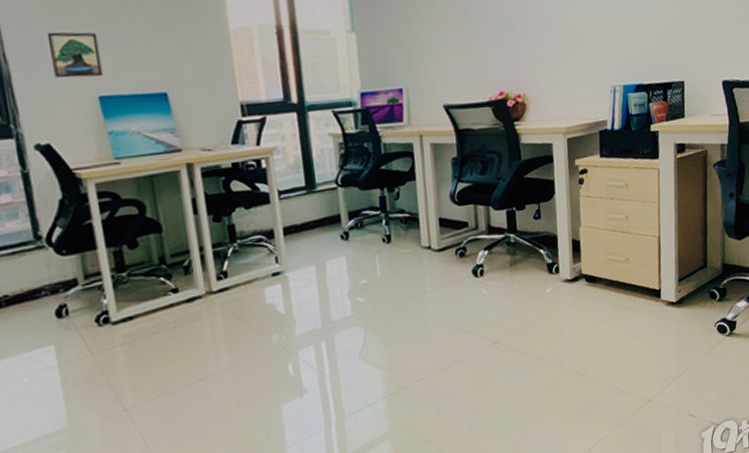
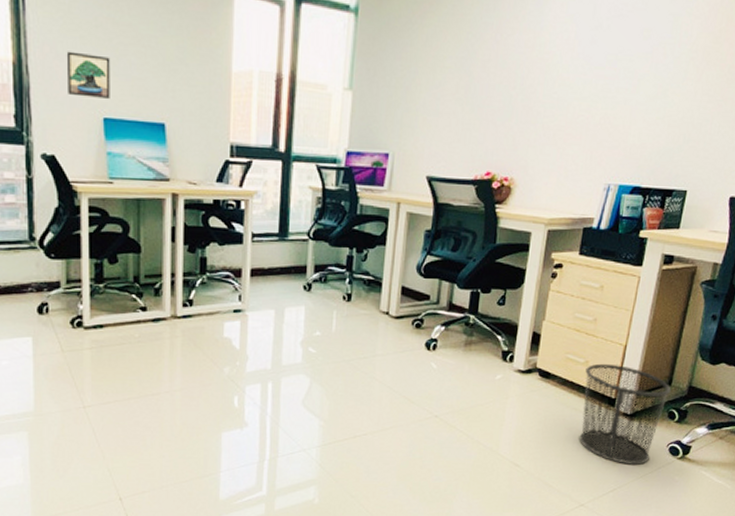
waste bin: none [627,256,708,352] -> present [579,363,671,465]

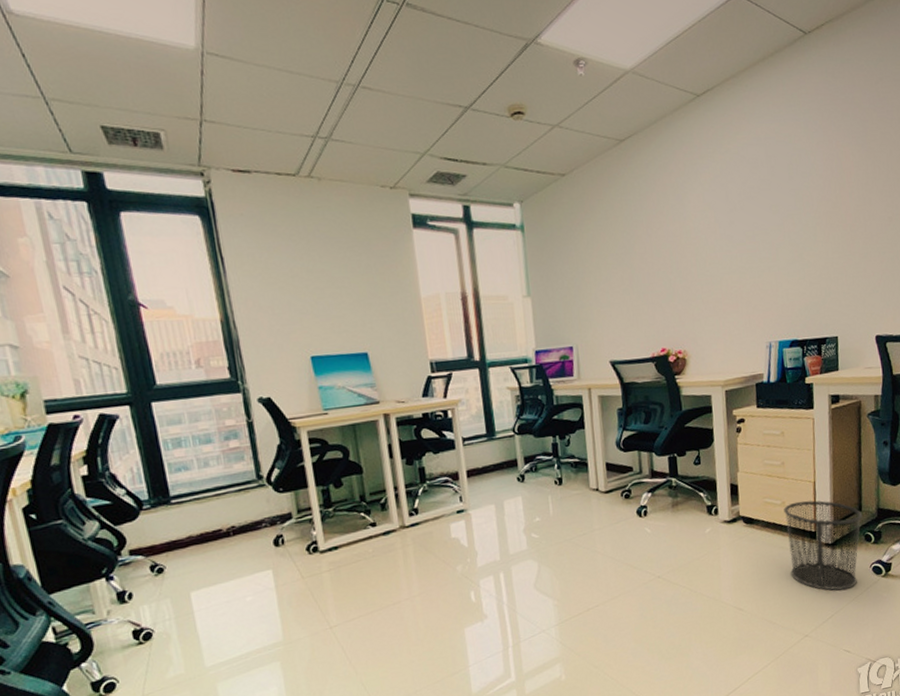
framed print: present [66,51,111,99] -> none [268,302,314,342]

